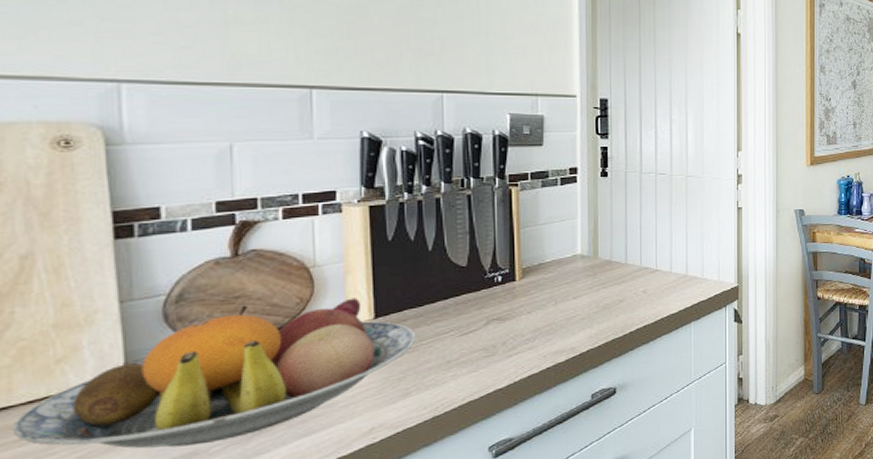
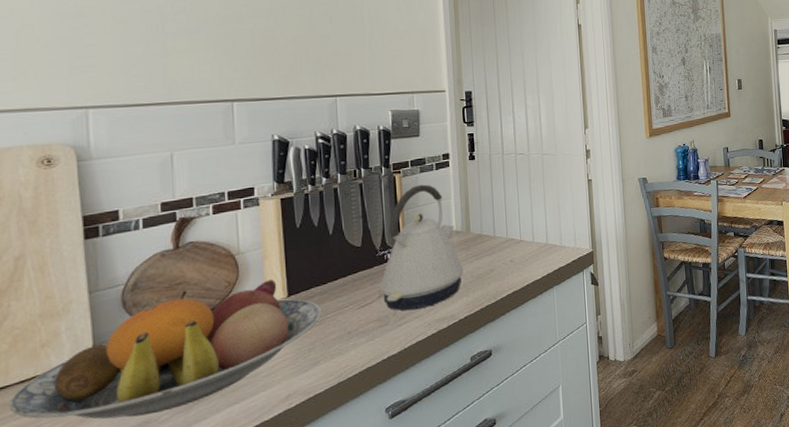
kettle: none [488,200,589,341] -> present [380,184,464,311]

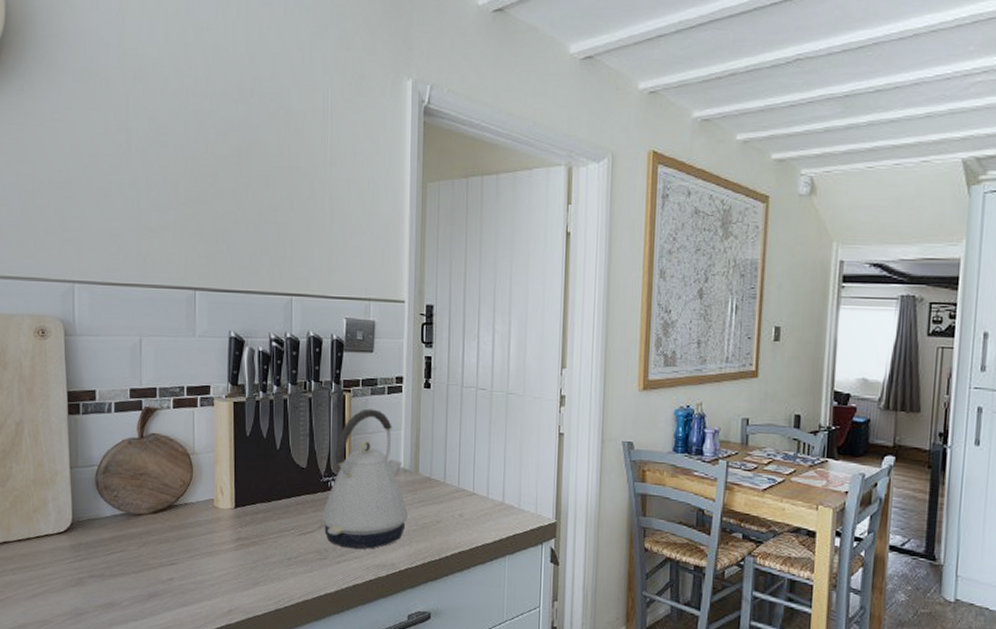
fruit bowl: present [9,279,322,419] -> none [9,482,265,598]

